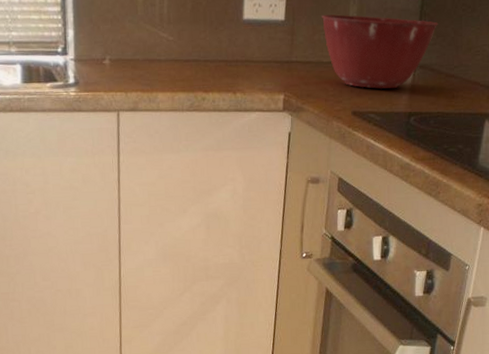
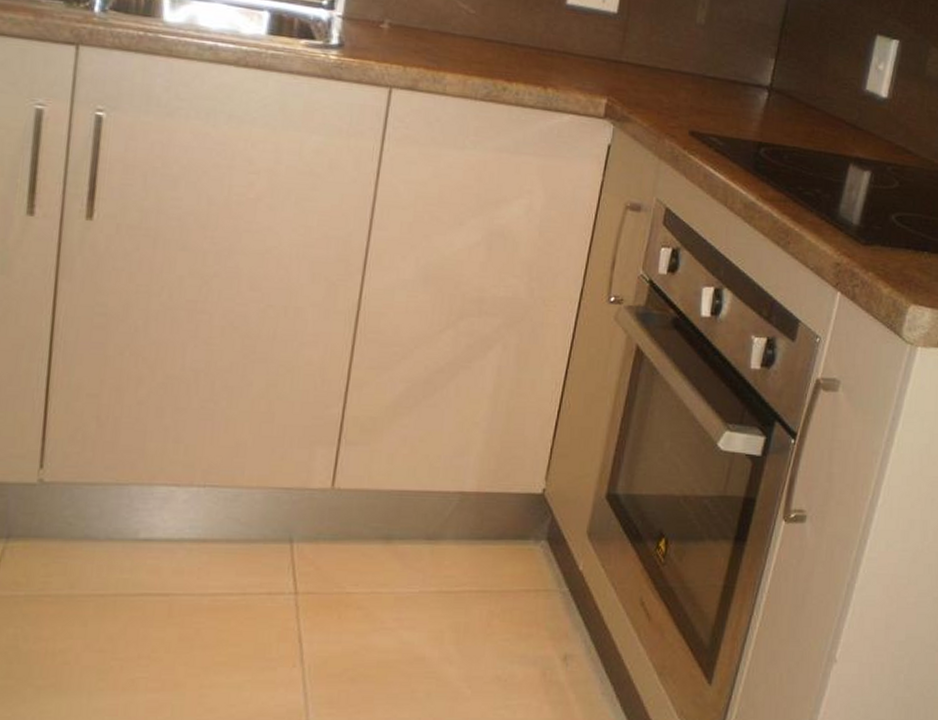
mixing bowl: present [321,14,438,89] -> none [662,15,801,111]

